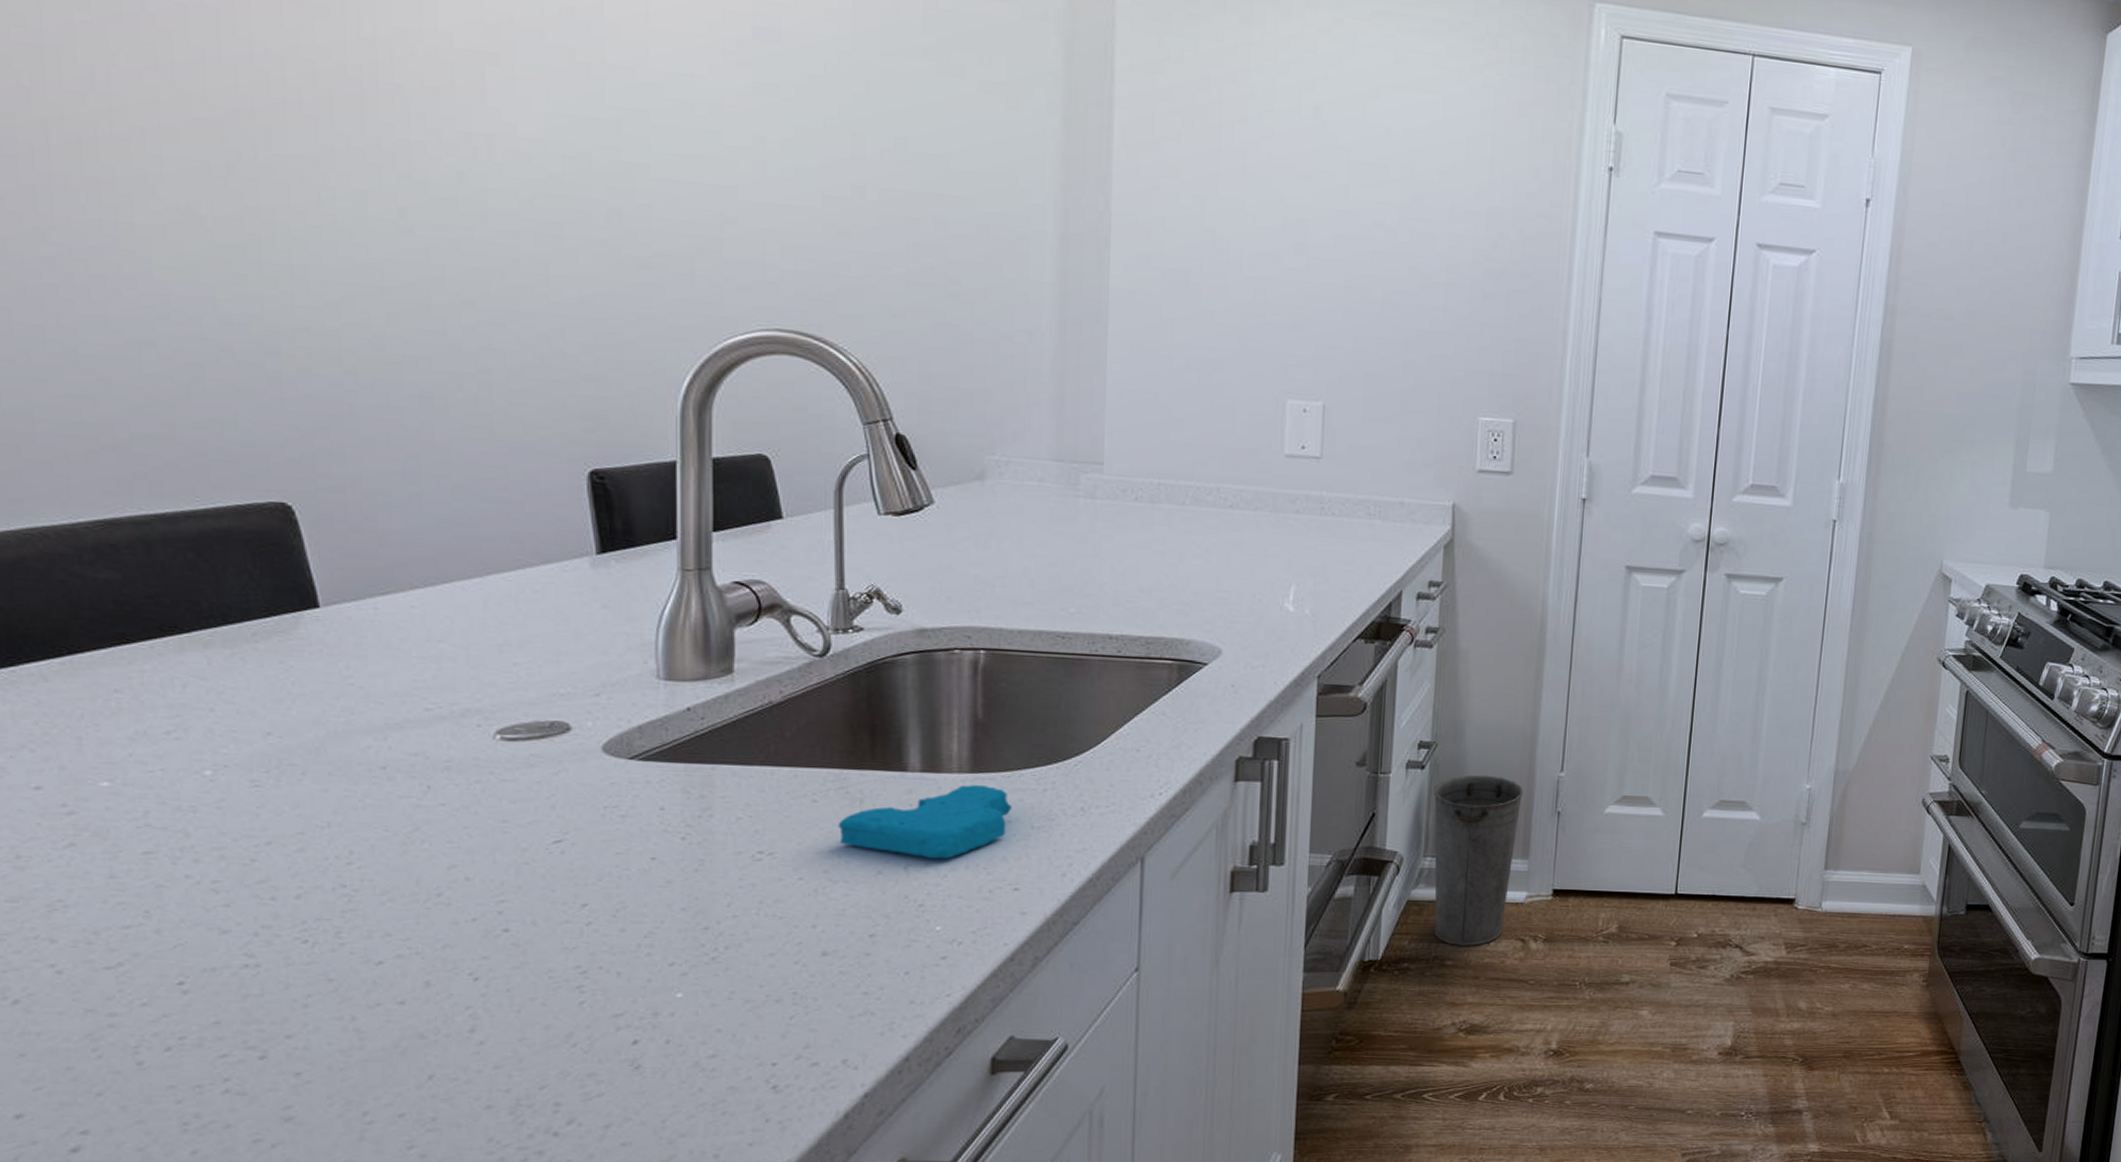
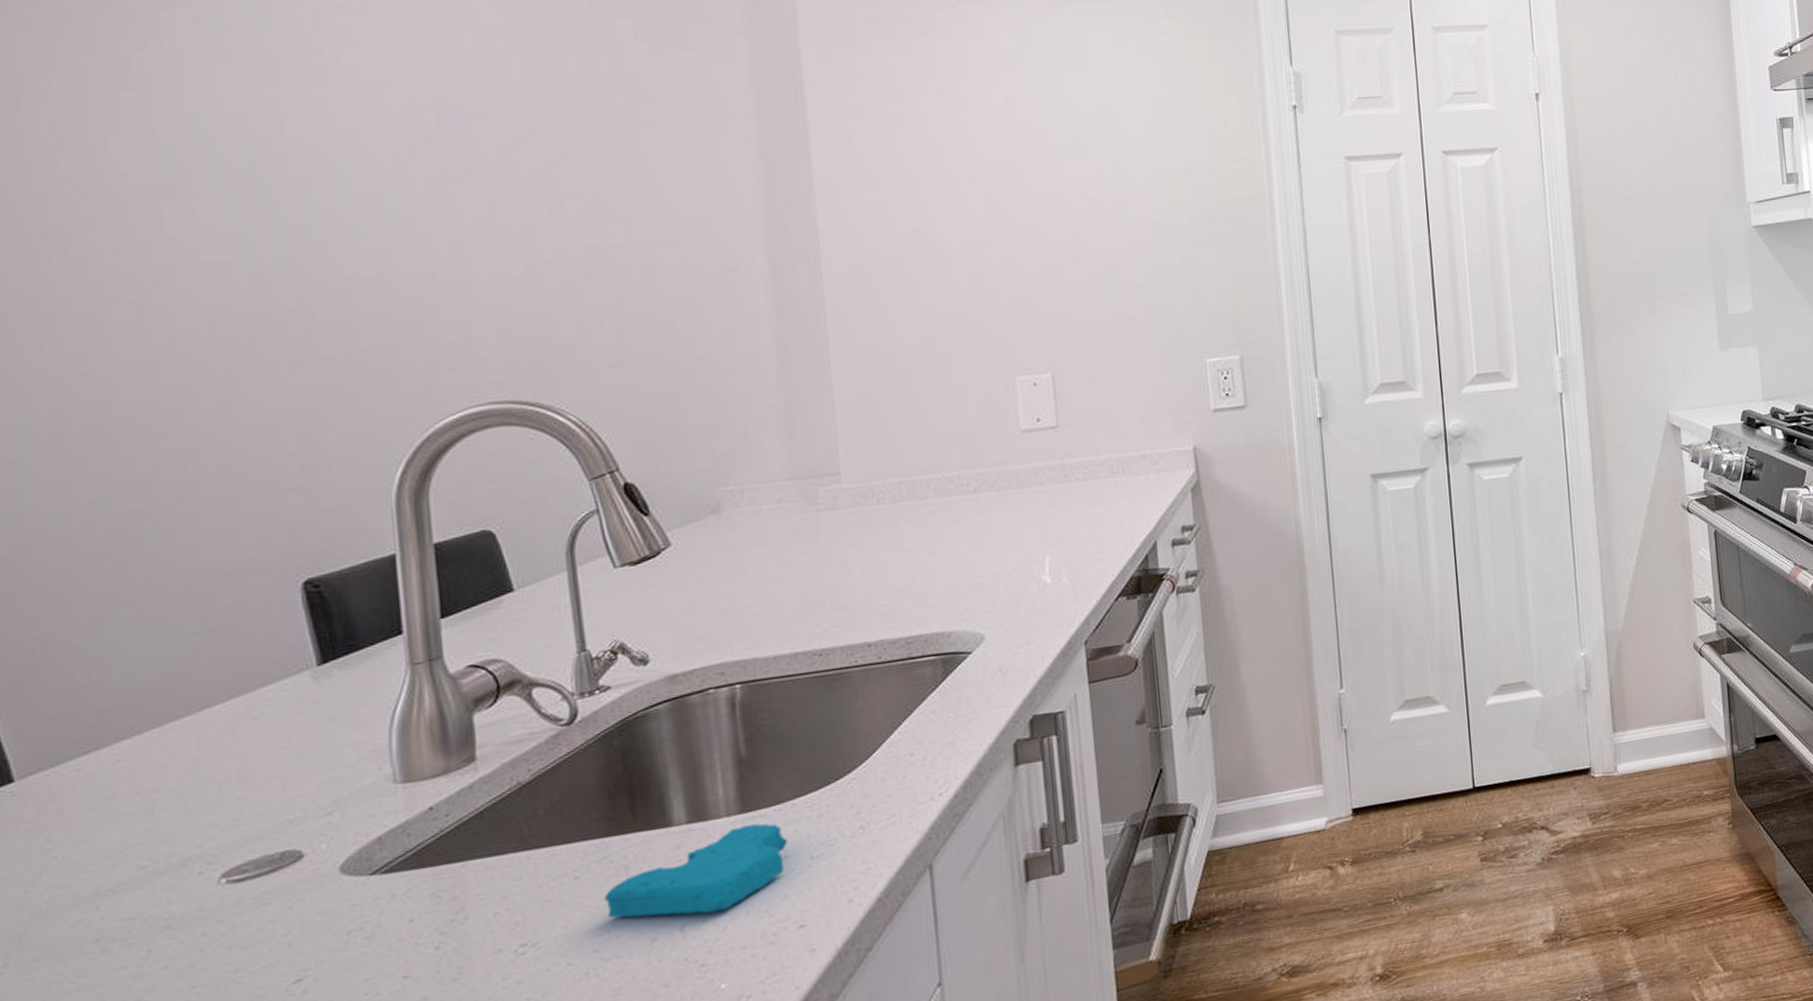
bucket: present [1433,774,1523,946] -> none [1217,706,1309,888]

